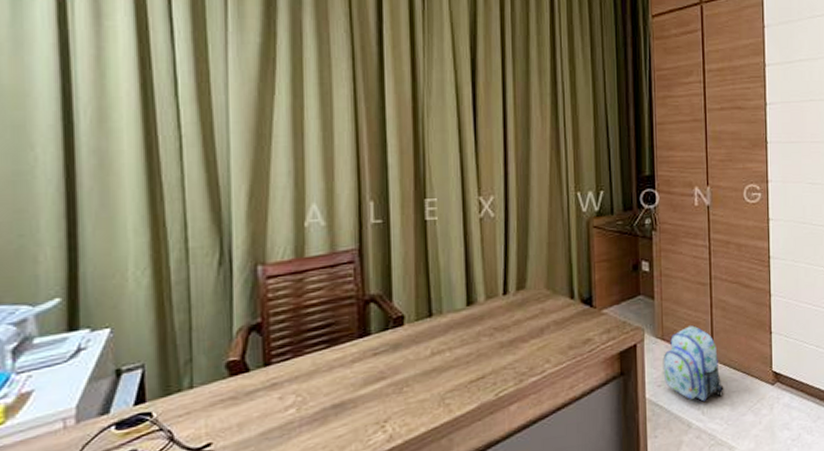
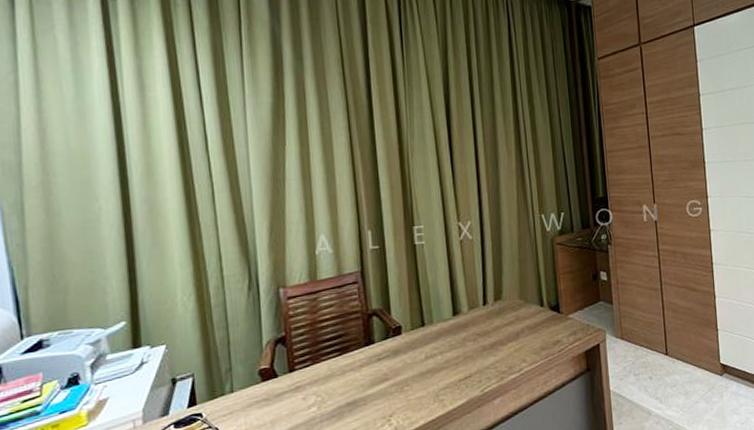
backpack: present [663,325,724,402] -> none [623,326,678,392]

